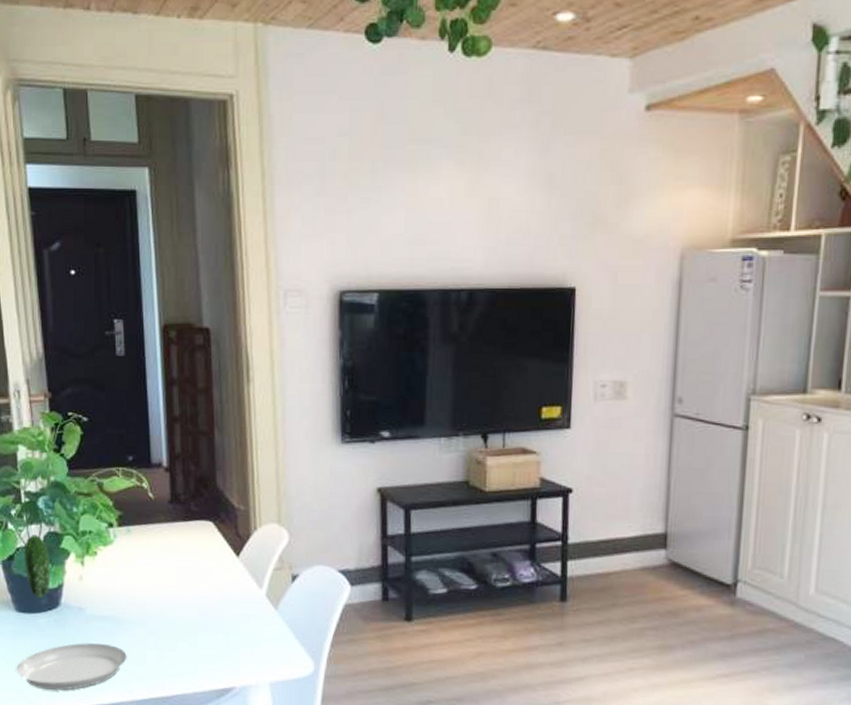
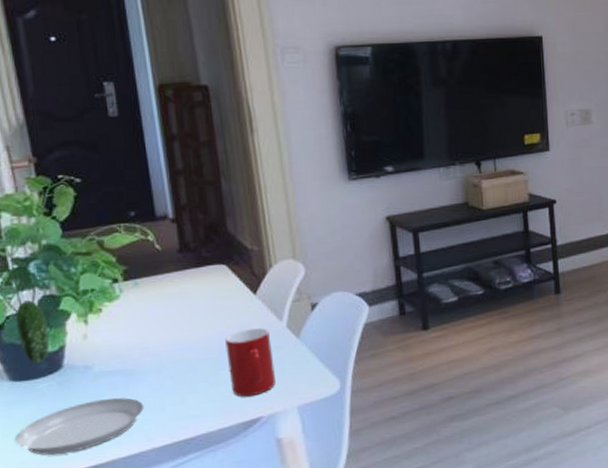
cup: none [206,592,251,664] -> present [225,327,276,397]

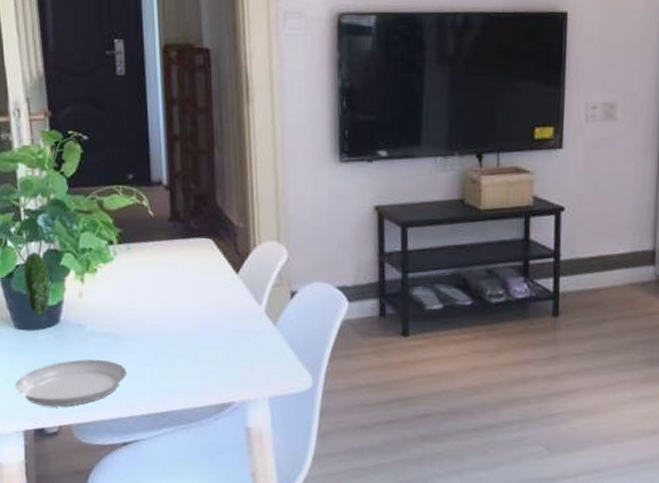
cup: present [225,327,276,397] -> none [205,308,250,379]

